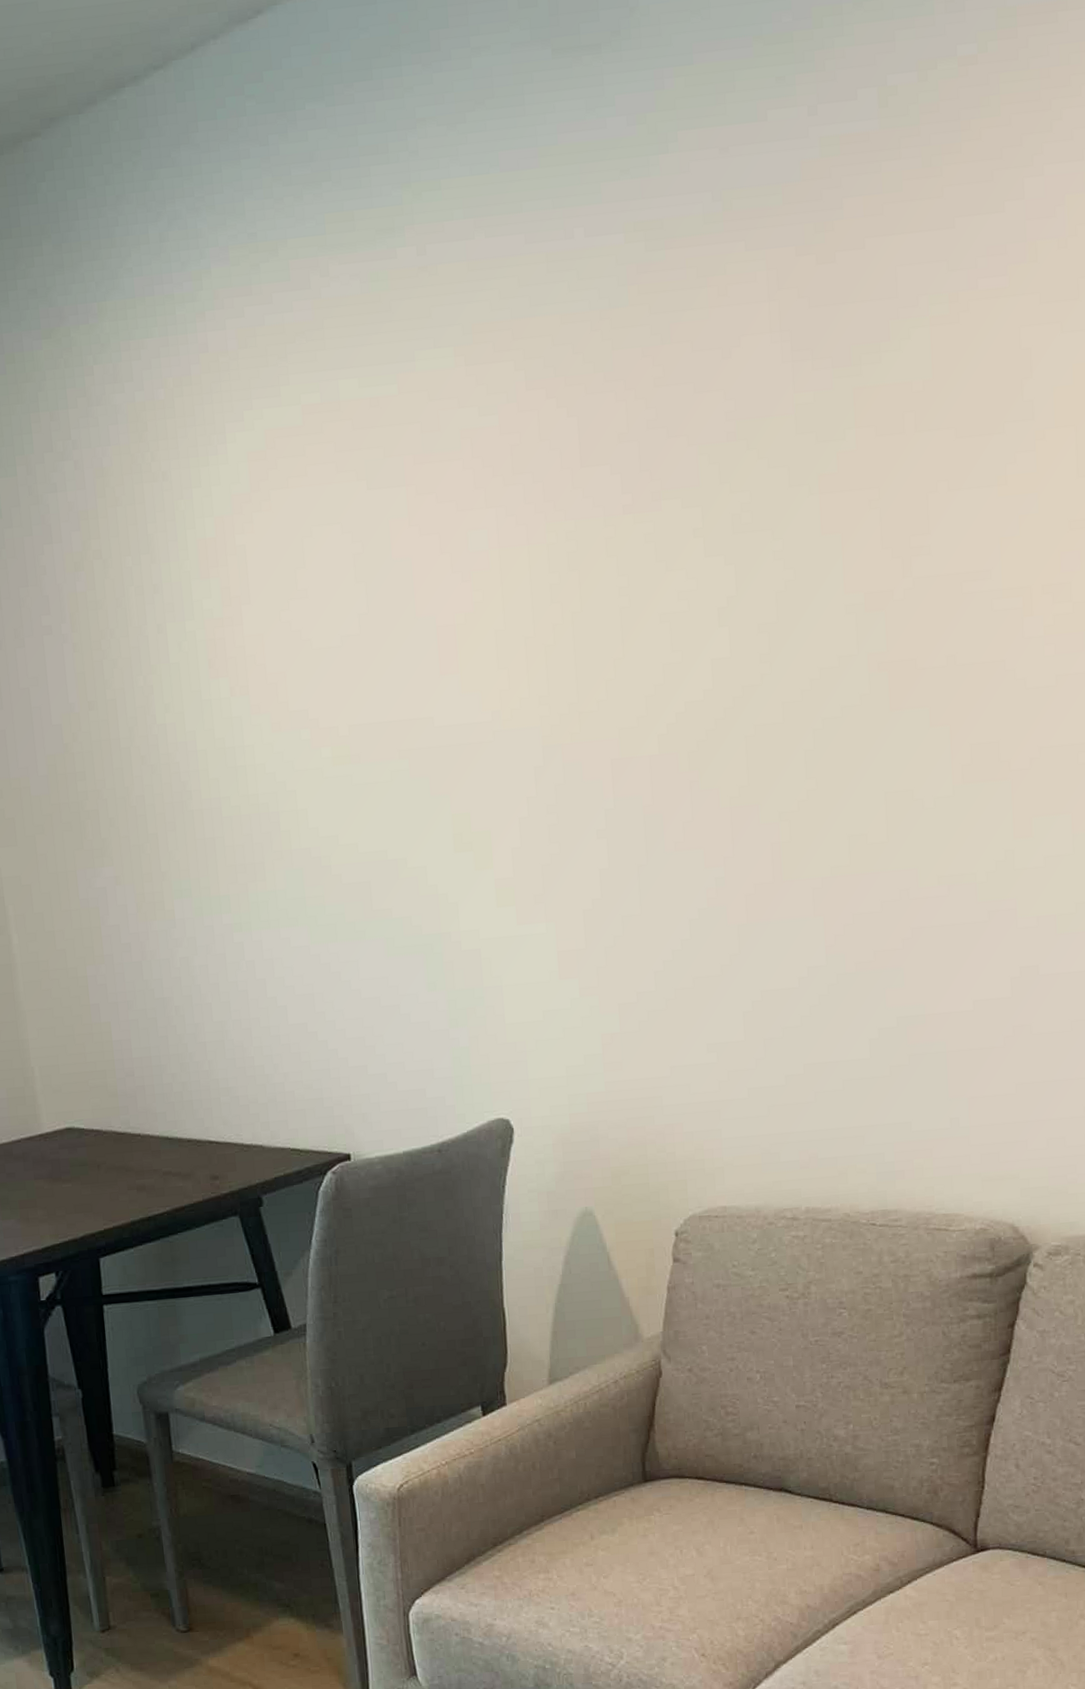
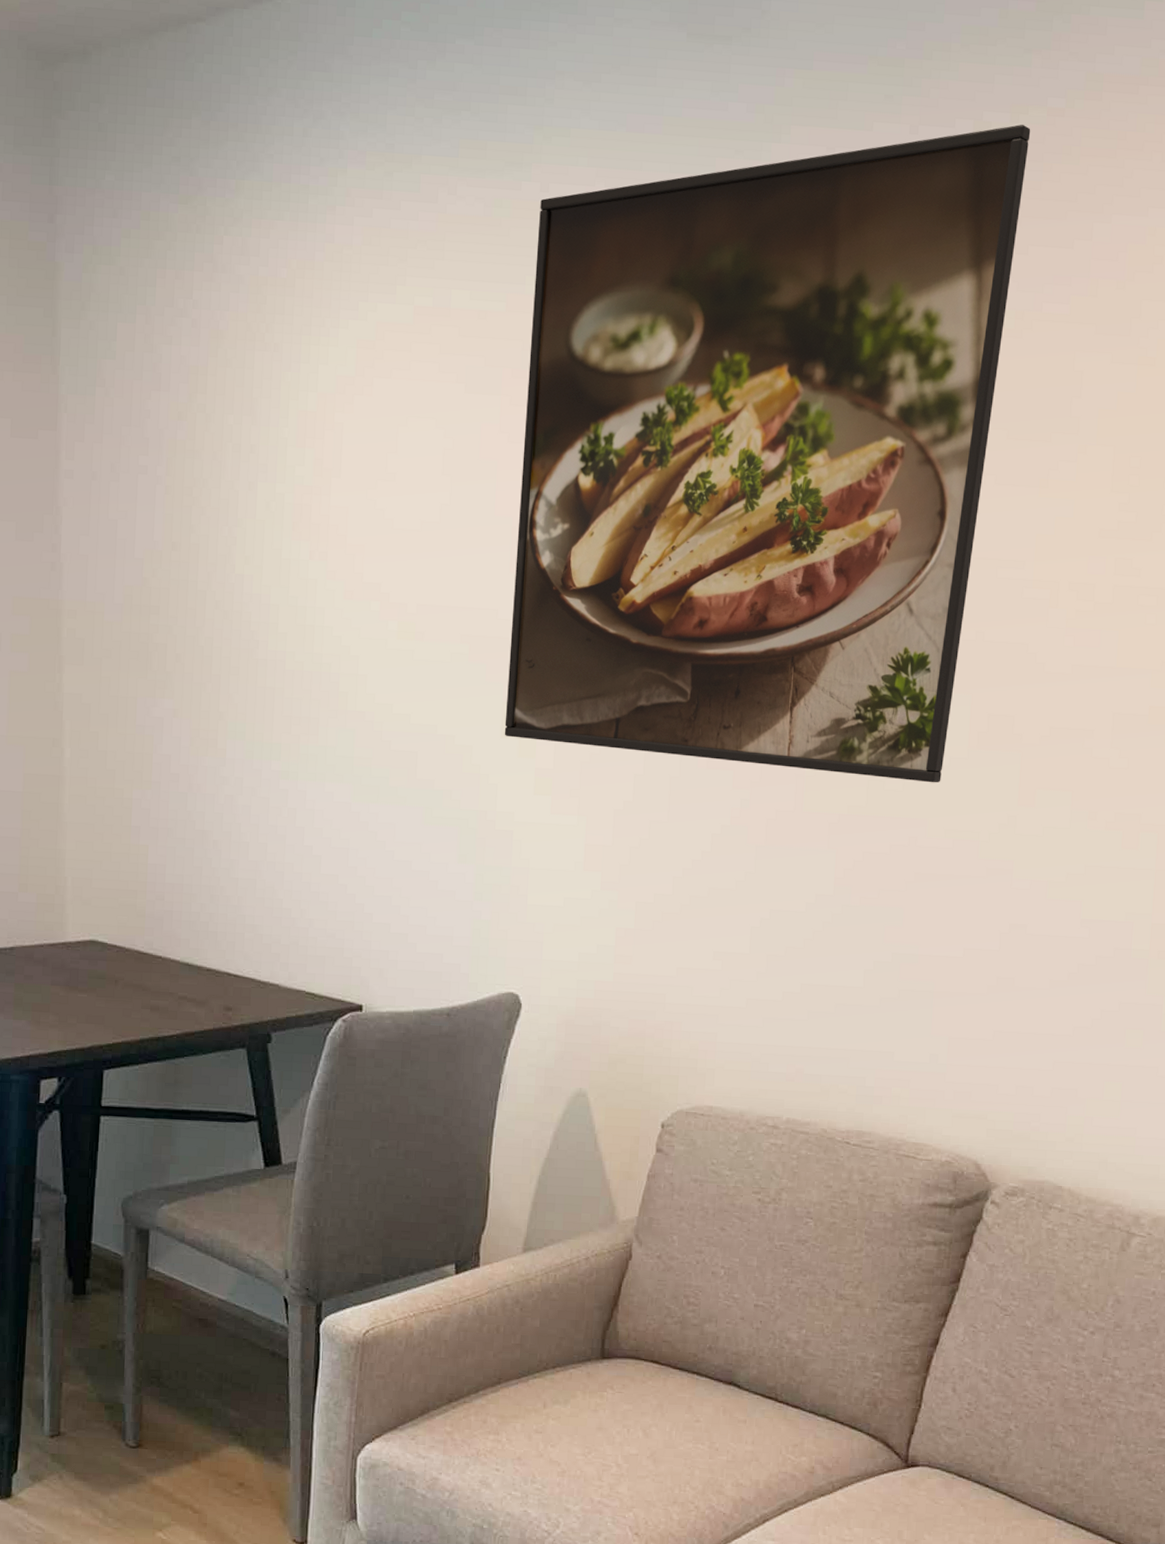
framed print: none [419,82,943,851] -> present [504,124,1031,783]

